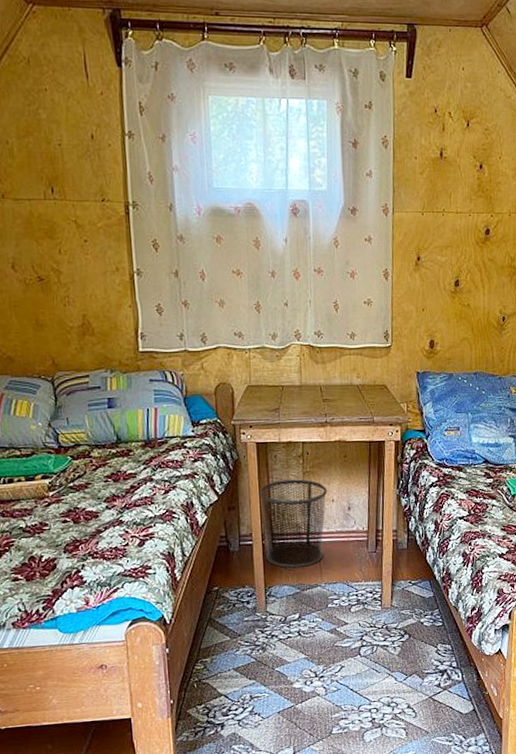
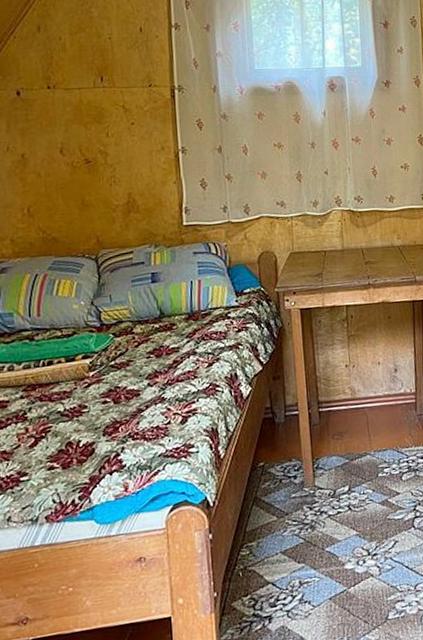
waste bin: present [259,479,328,568] -> none [304,343,374,438]

